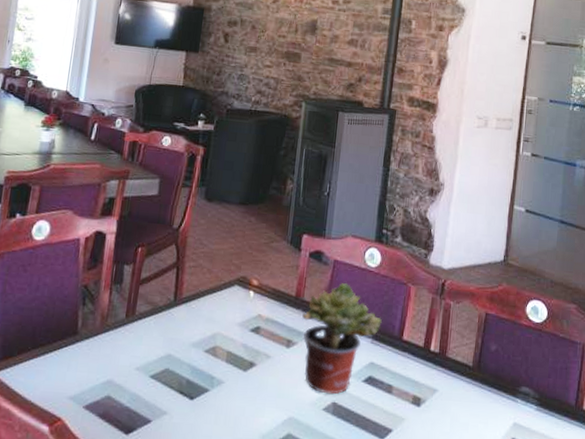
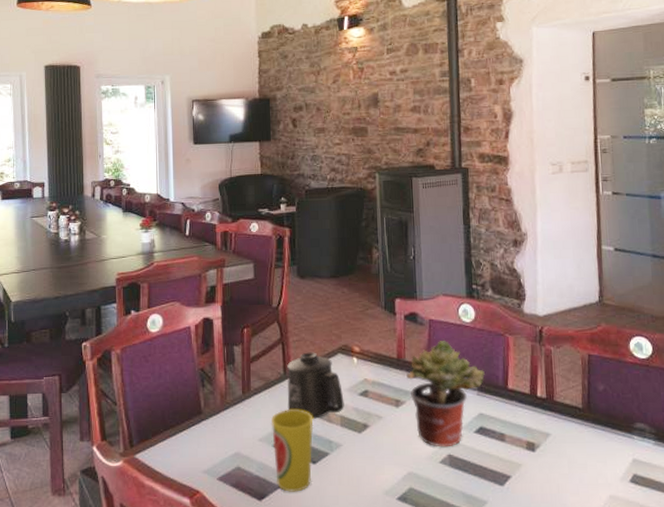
cup: none [147,339,198,428] -> present [271,409,314,492]
mug: none [172,280,234,353] -> present [287,352,344,420]

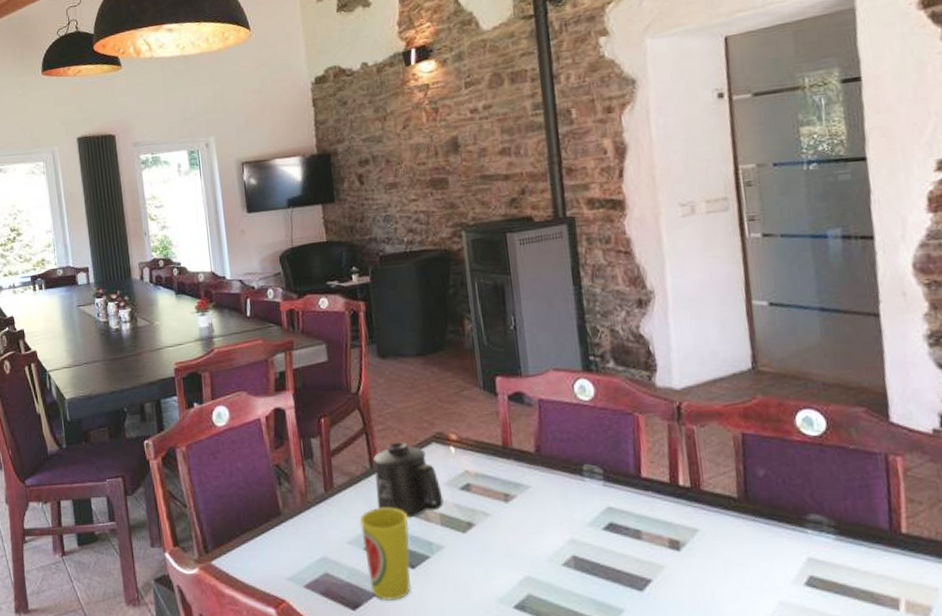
potted plant: present [406,341,485,448] -> none [515,423,612,548]

